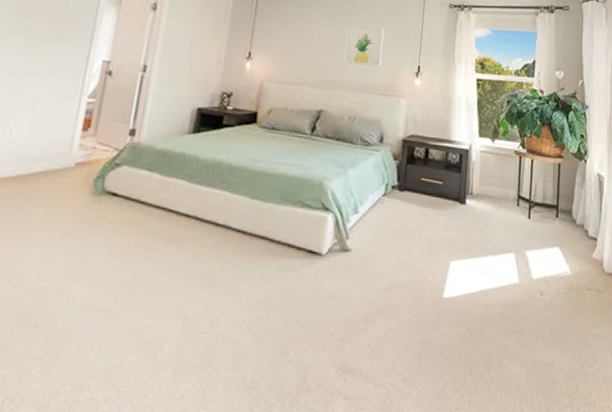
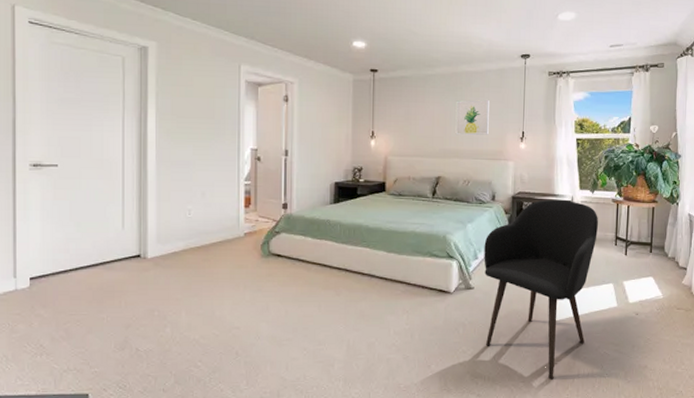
armchair: none [360,146,500,378] -> present [484,200,599,380]

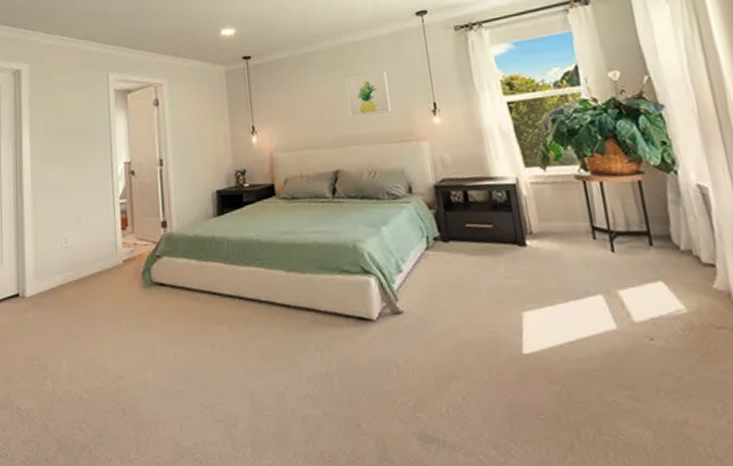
armchair: present [484,200,599,380] -> none [407,183,578,444]

